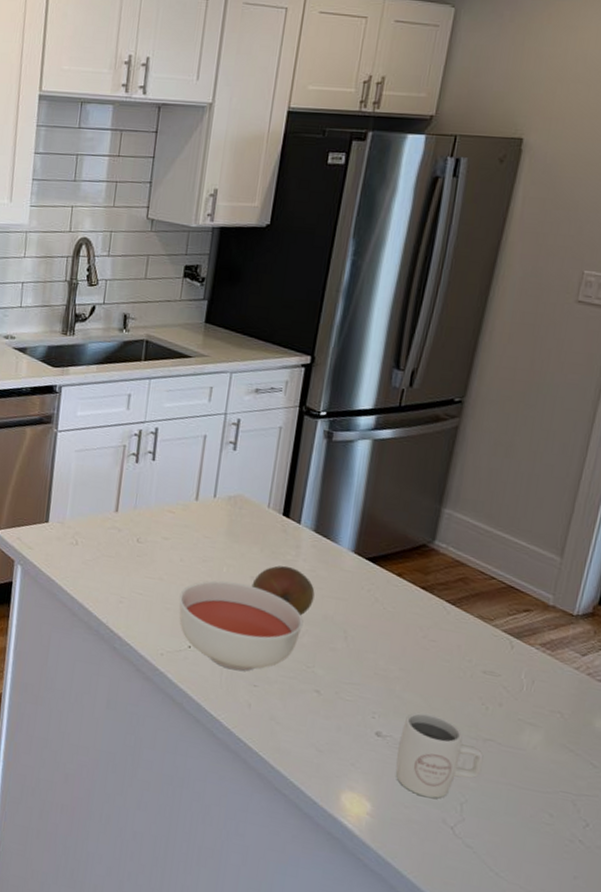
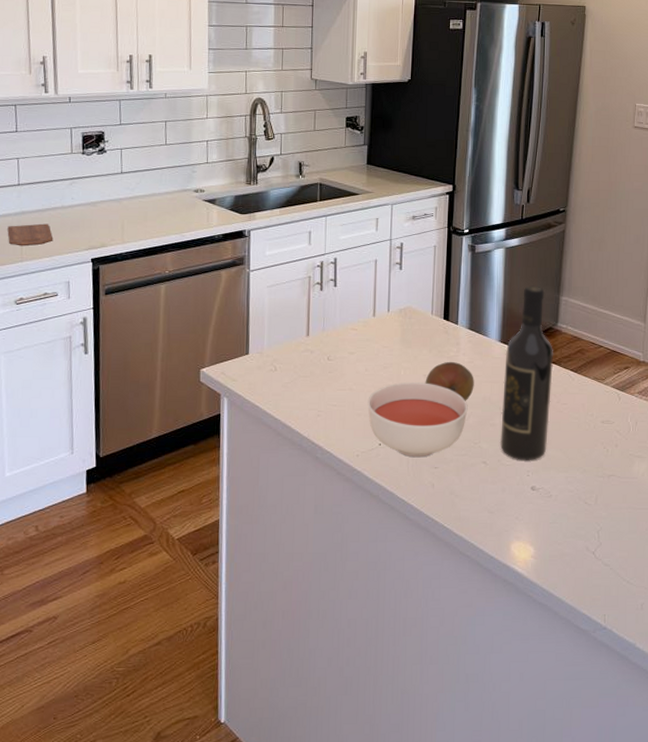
wine bottle: none [339,489,425,701] -> present [499,285,554,460]
mug: present [395,712,484,799] -> none [549,464,609,533]

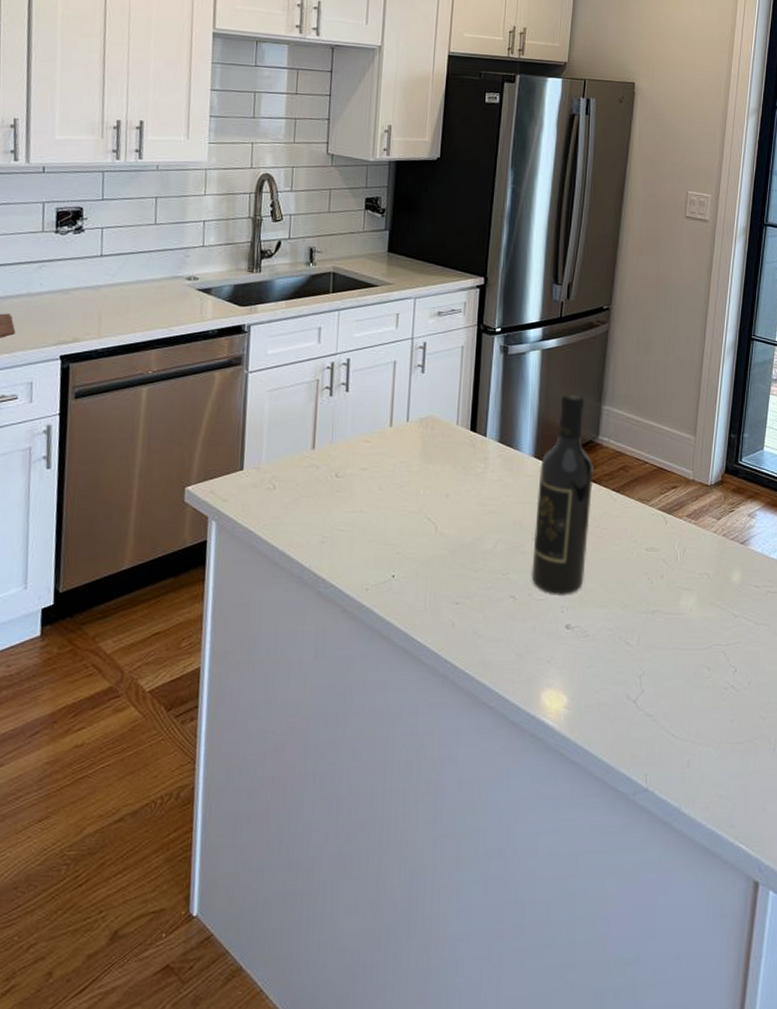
bowl: present [367,382,468,458] -> none [380,503,496,592]
fruit: present [425,361,474,401] -> none [447,479,504,526]

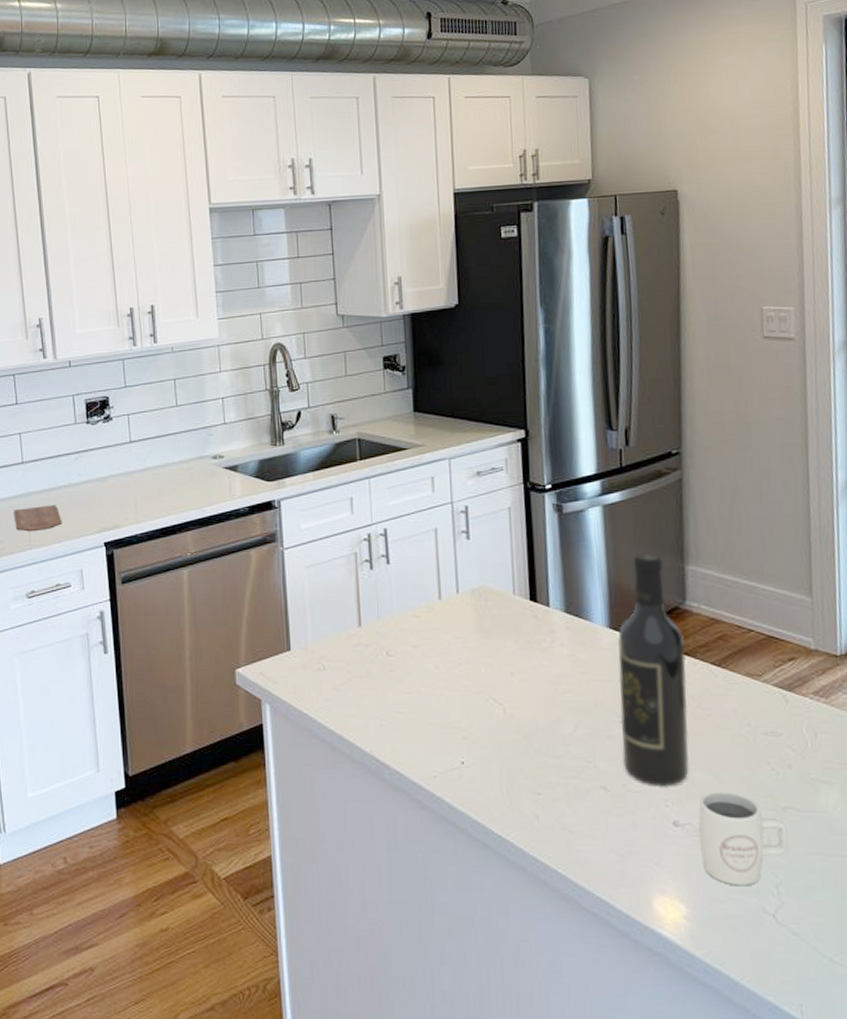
mug: none [585,598,653,678] -> present [698,791,789,886]

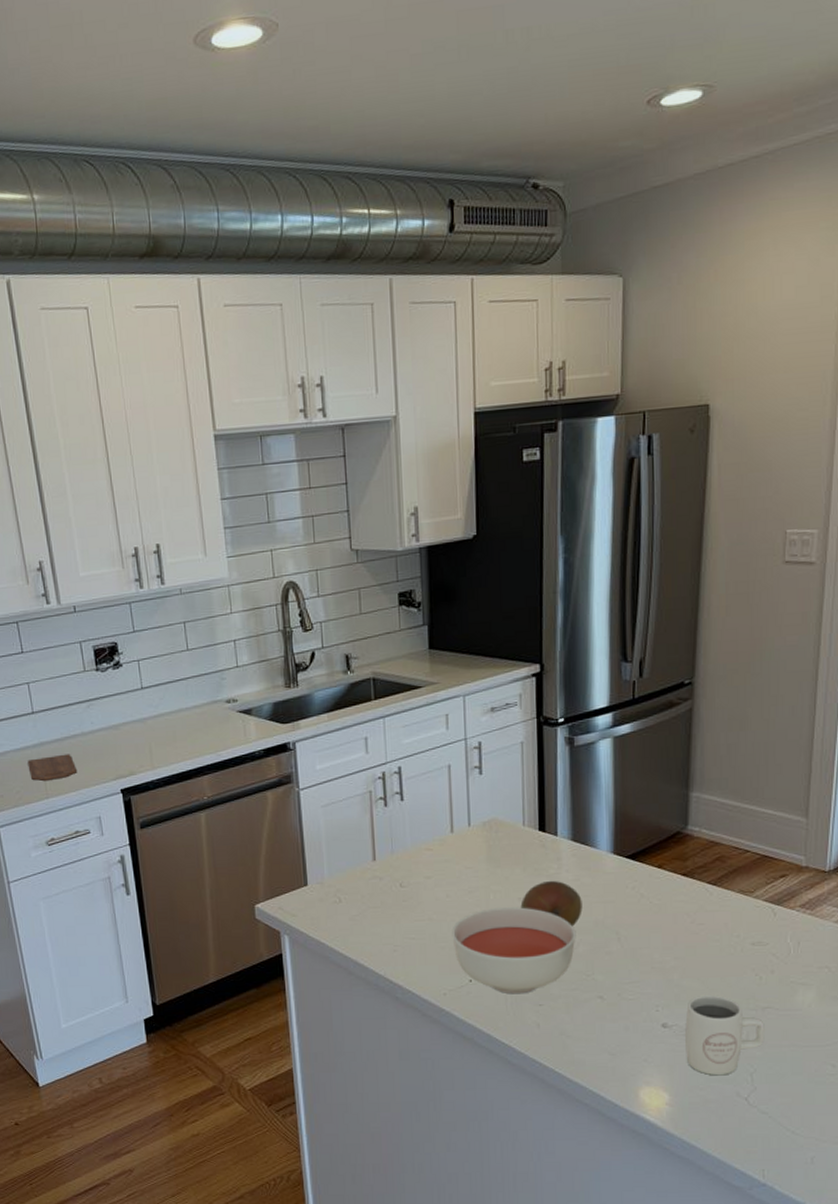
bowl: none [441,682,574,781] -> present [452,907,576,995]
fruit: none [513,654,580,707] -> present [520,880,583,927]
wine bottle: present [617,552,689,785] -> none [618,781,685,993]

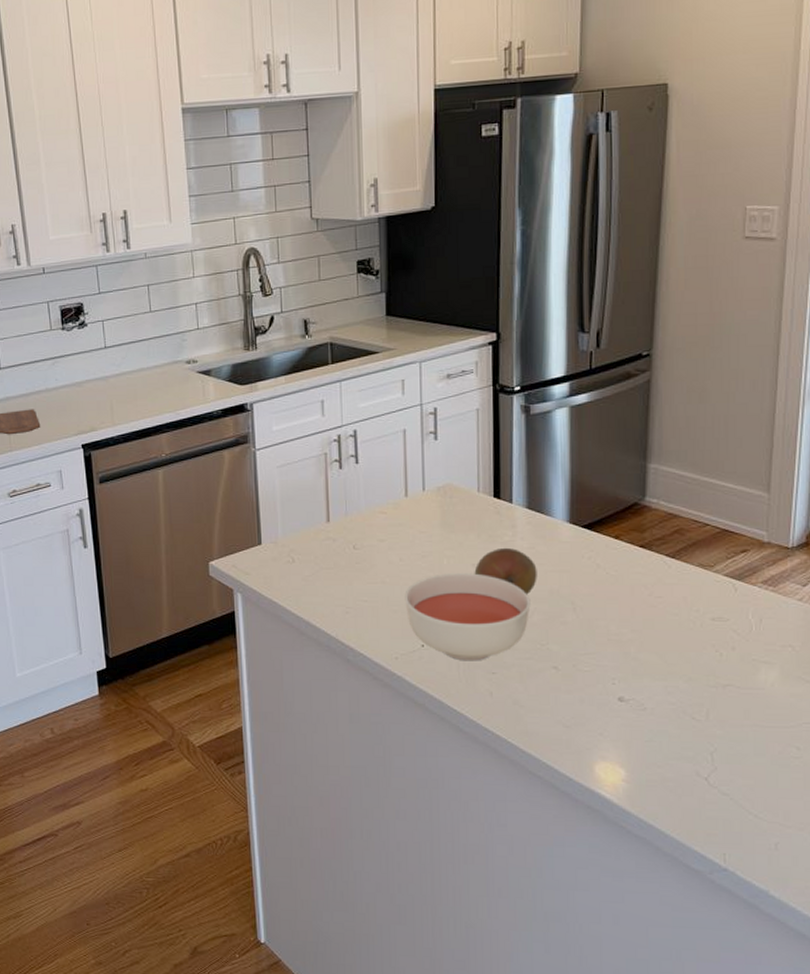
mug: present [685,995,765,1076] -> none [642,670,726,754]

